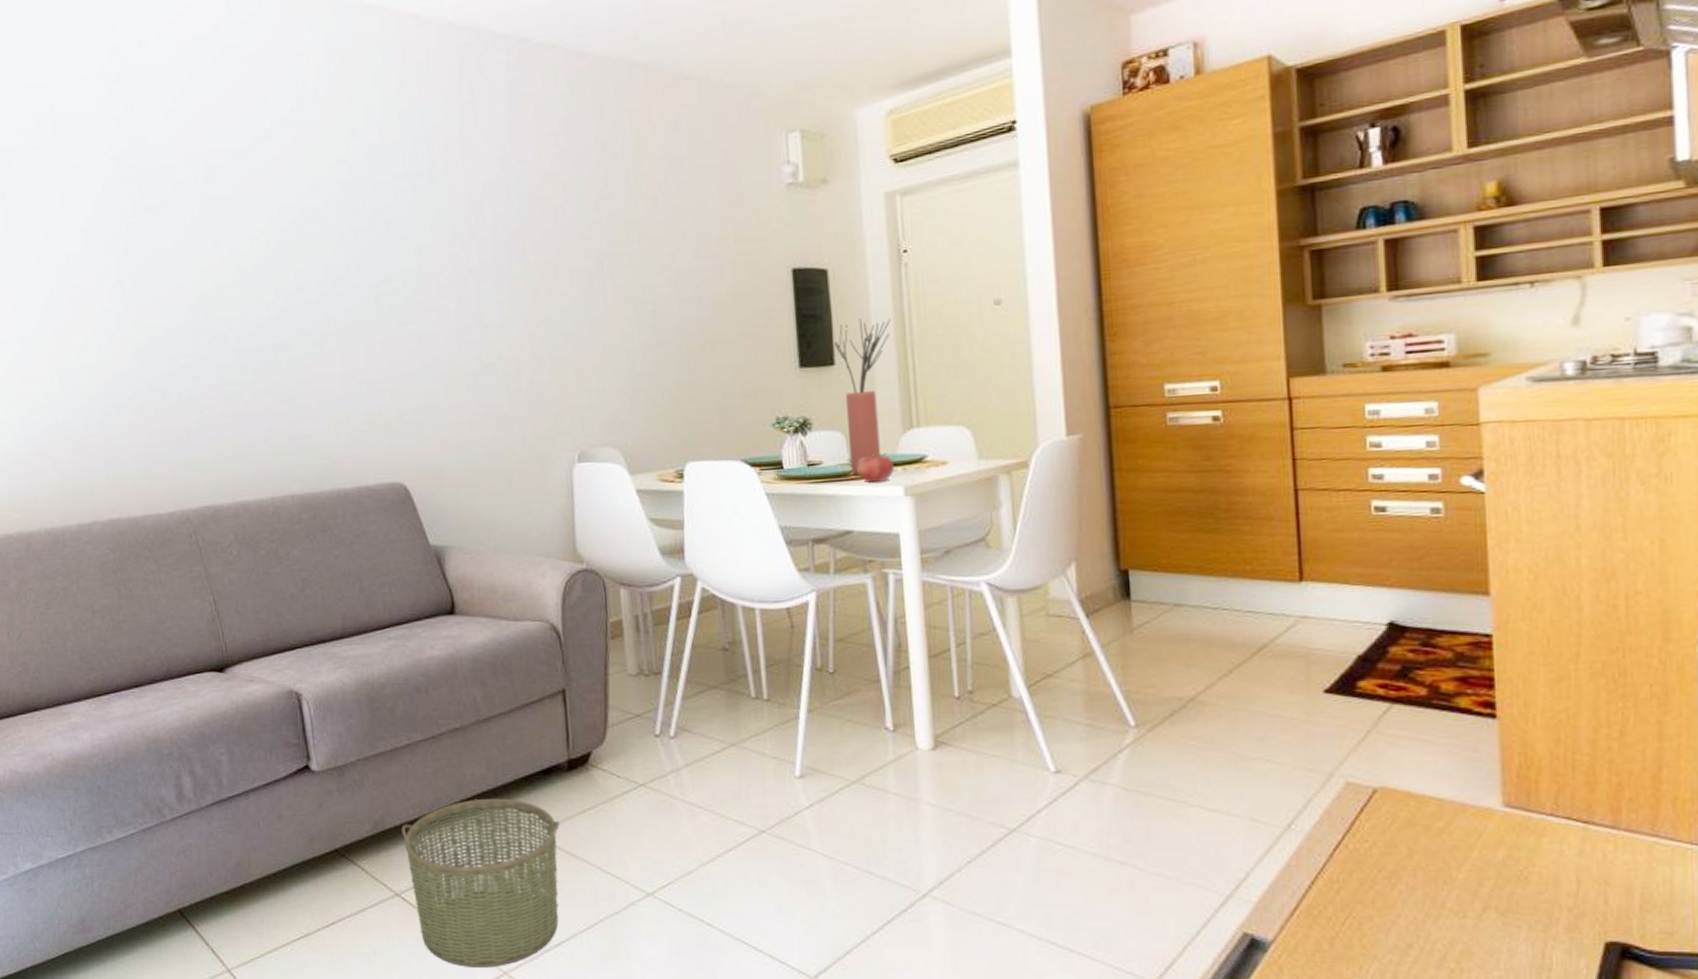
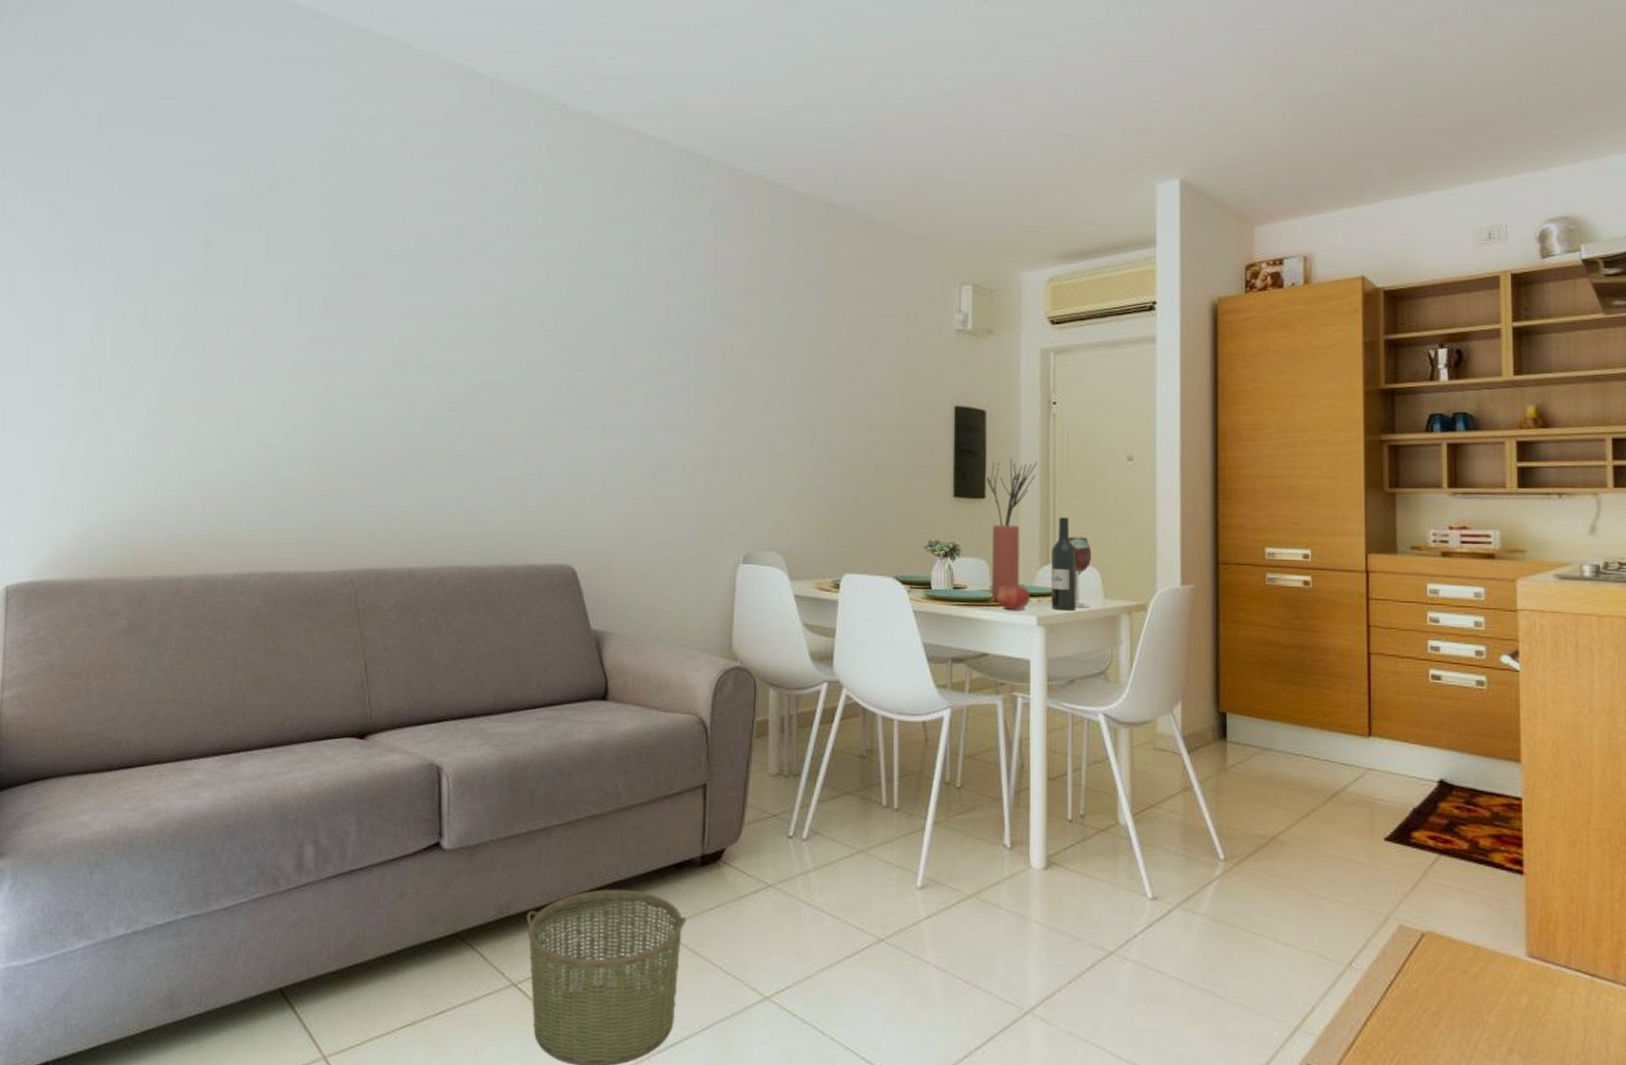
wine bottle: none [914,375,947,477] -> present [1051,517,1077,611]
wineglass: none [932,395,962,473] -> present [1068,537,1092,608]

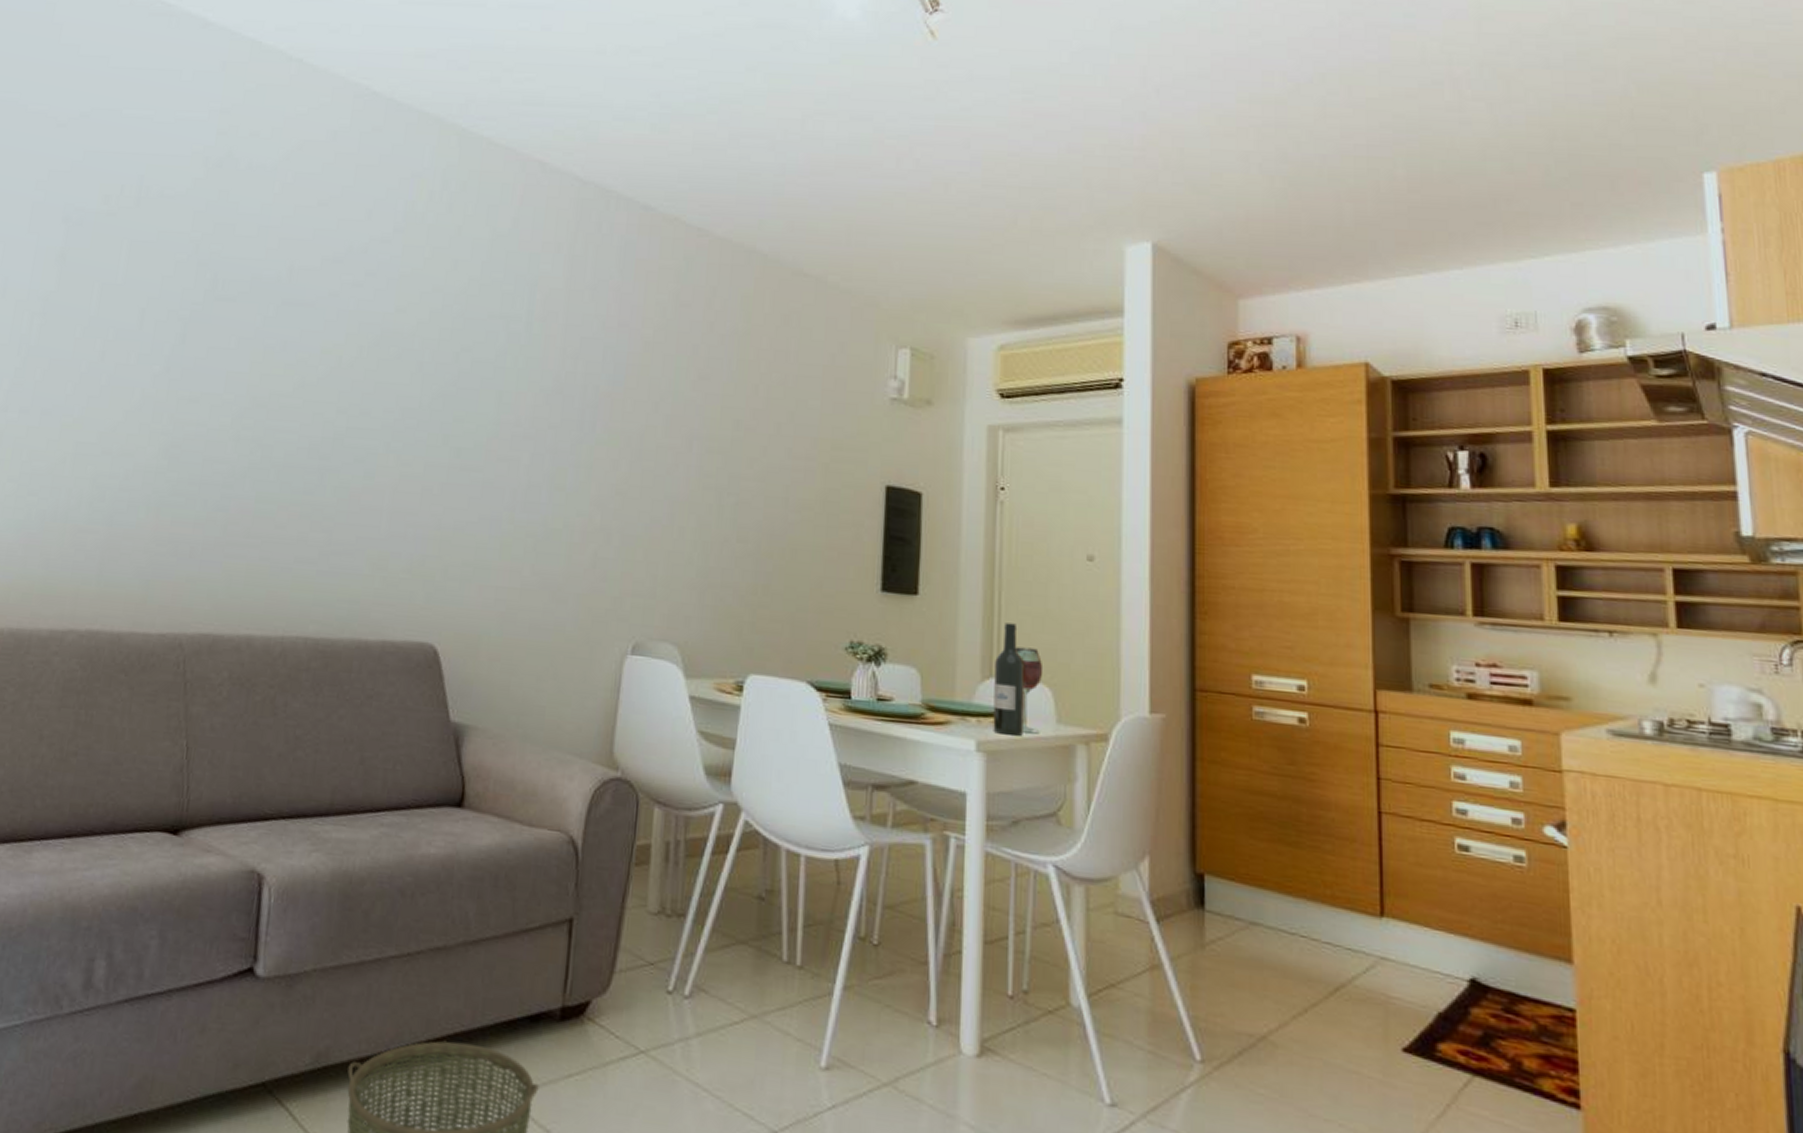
vase: present [987,458,1037,602] -> none [921,550,980,720]
fruit: present [998,582,1030,610] -> none [929,697,968,731]

